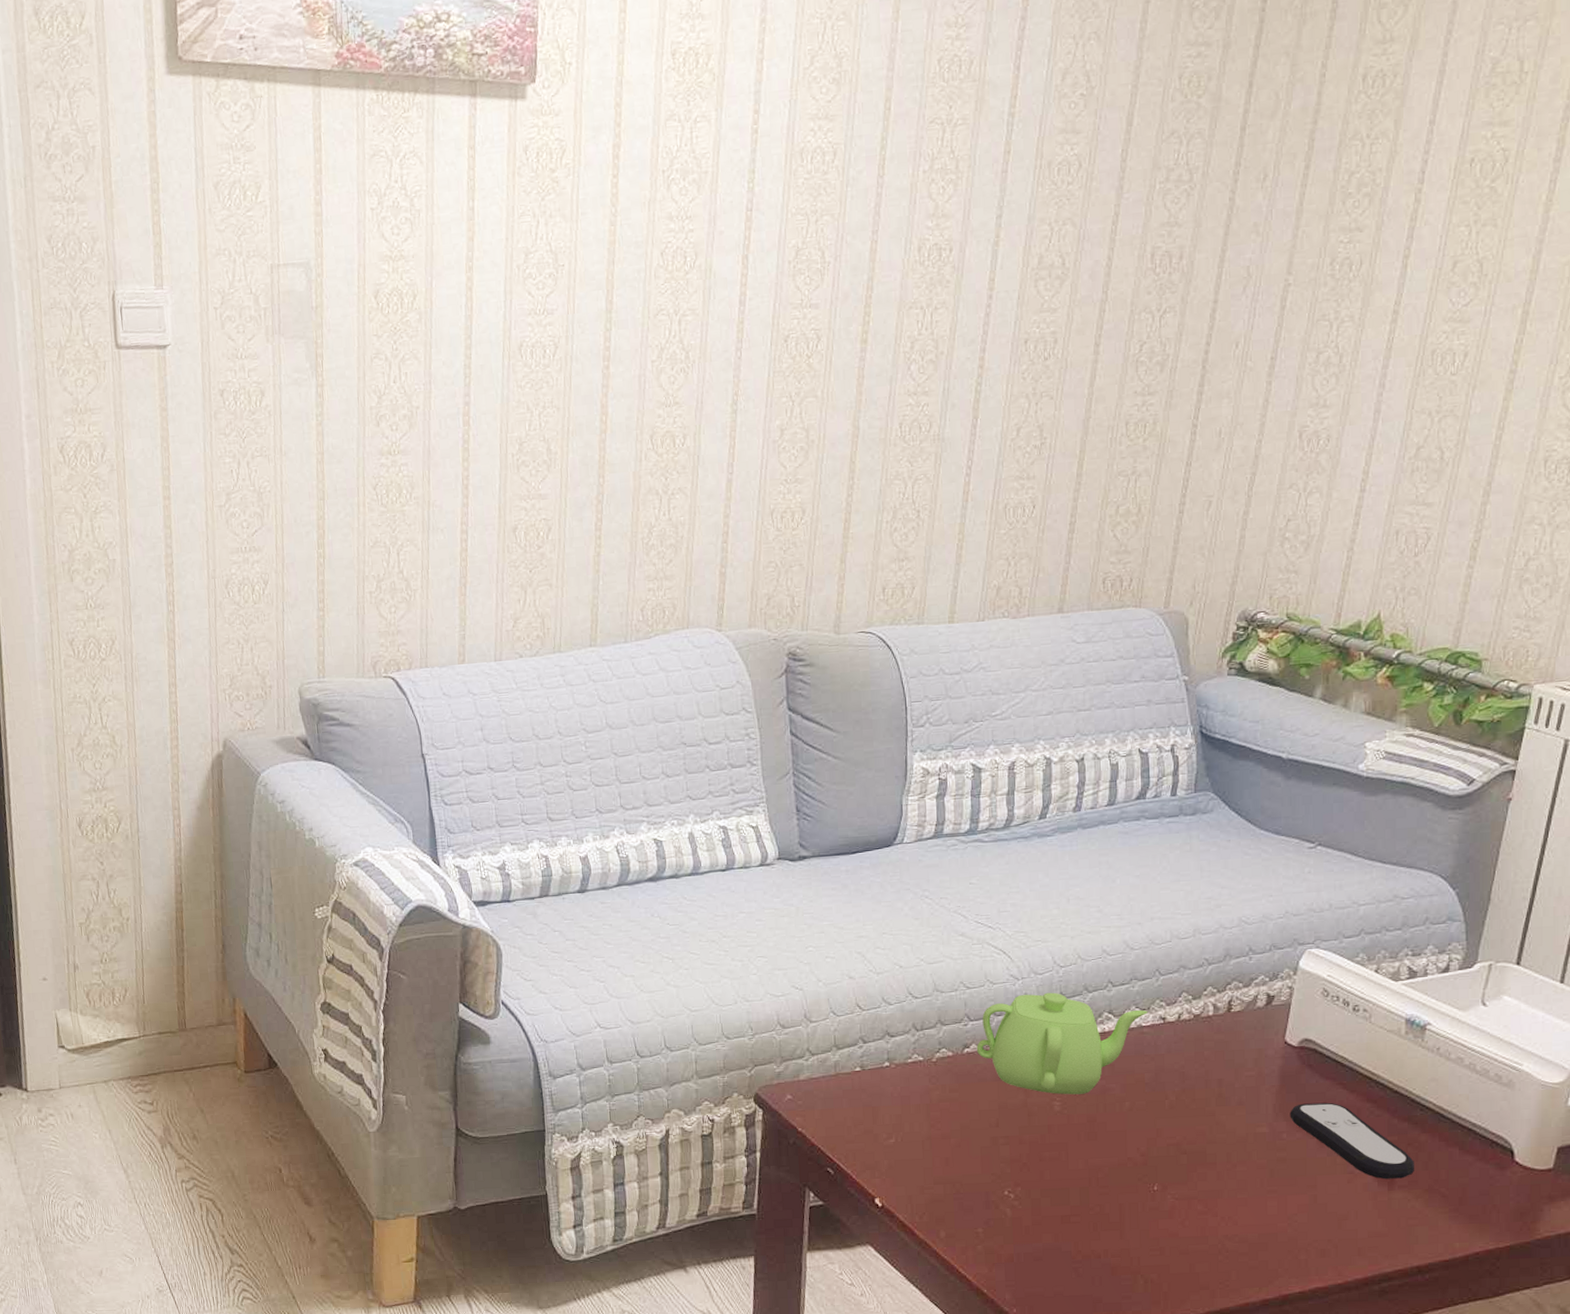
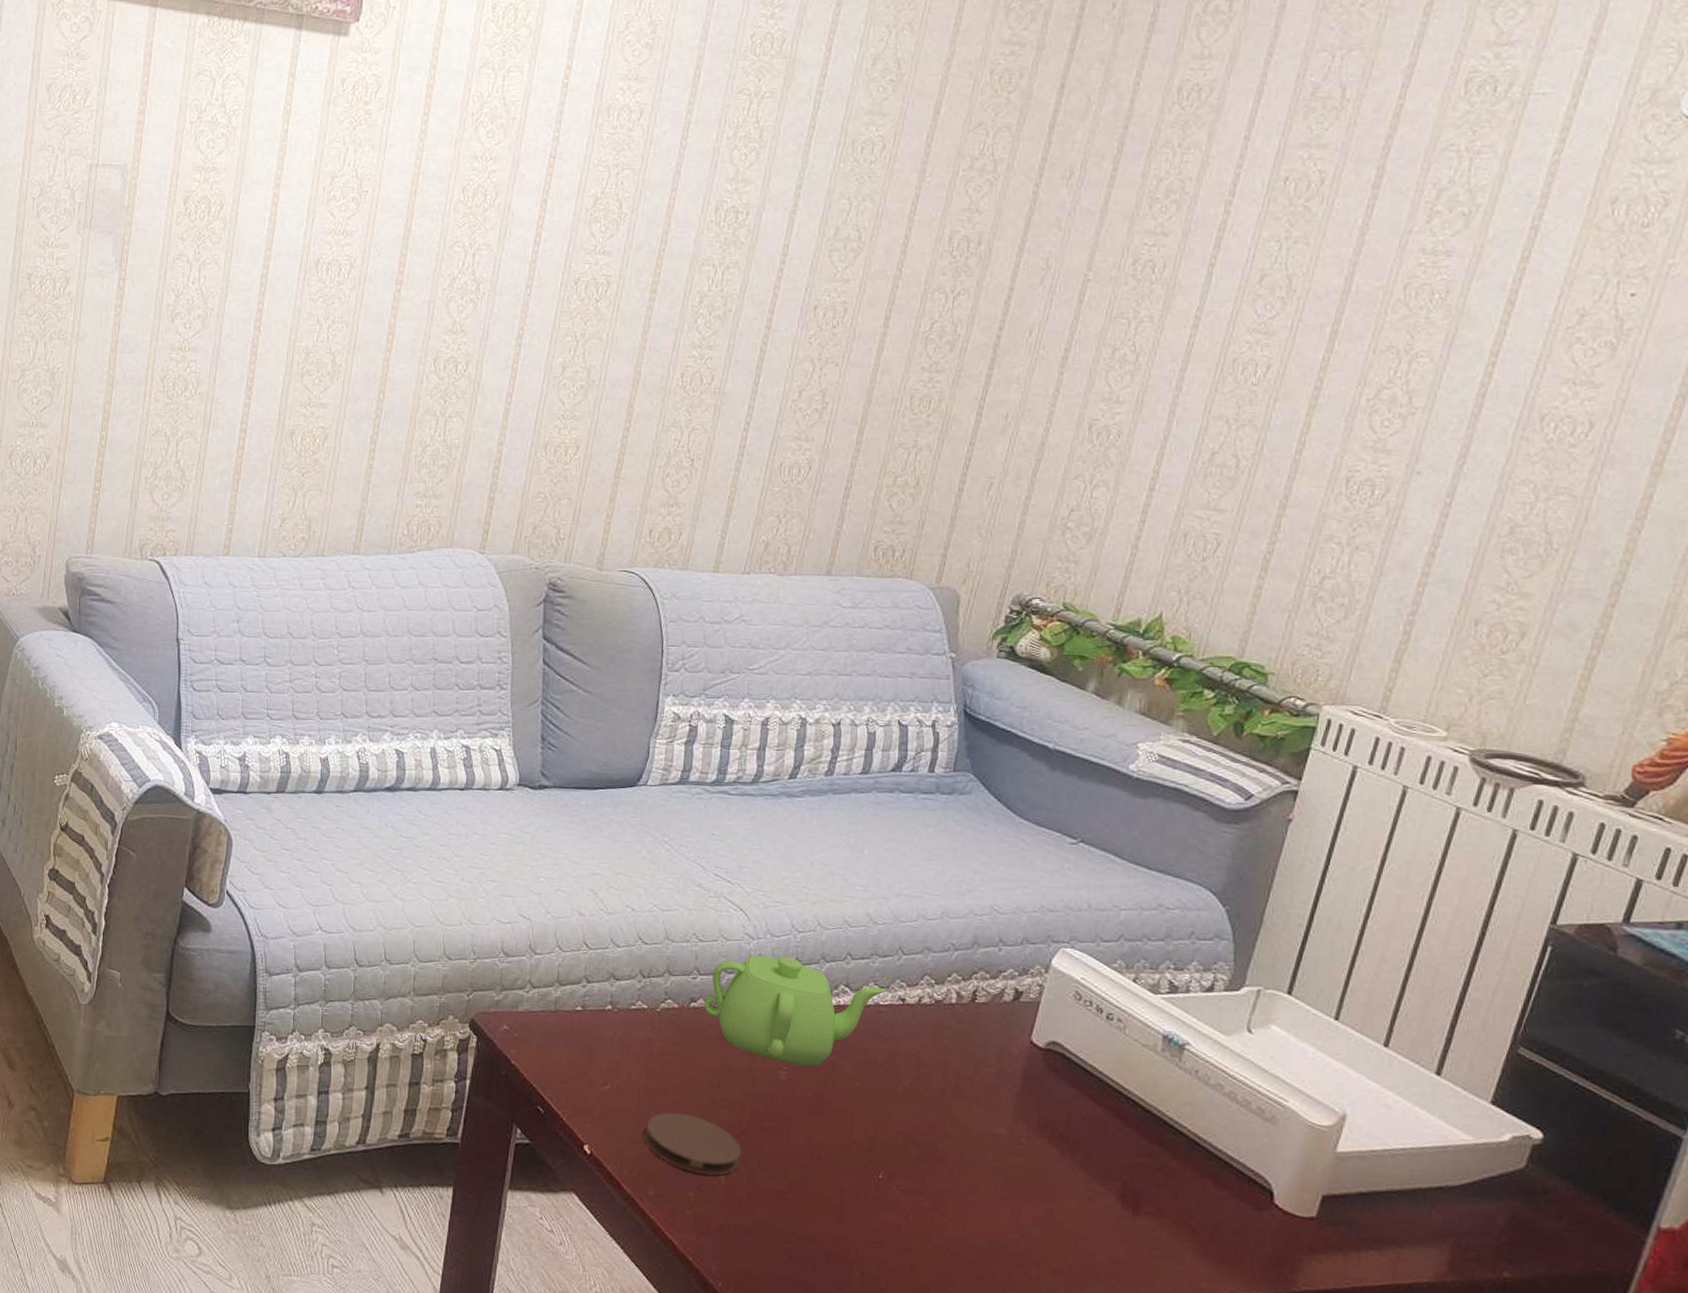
coaster: none [931,1155,1025,1211] -> present [644,1112,743,1176]
remote control: present [1290,1102,1414,1179] -> none [1030,1109,1163,1205]

